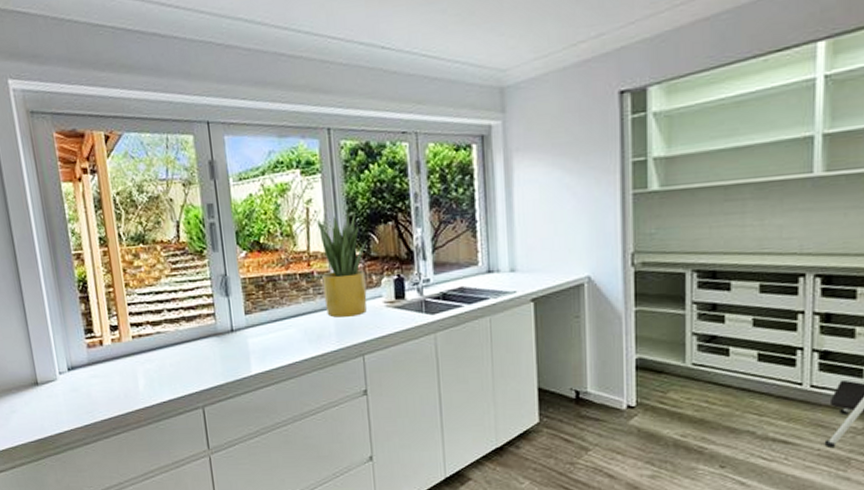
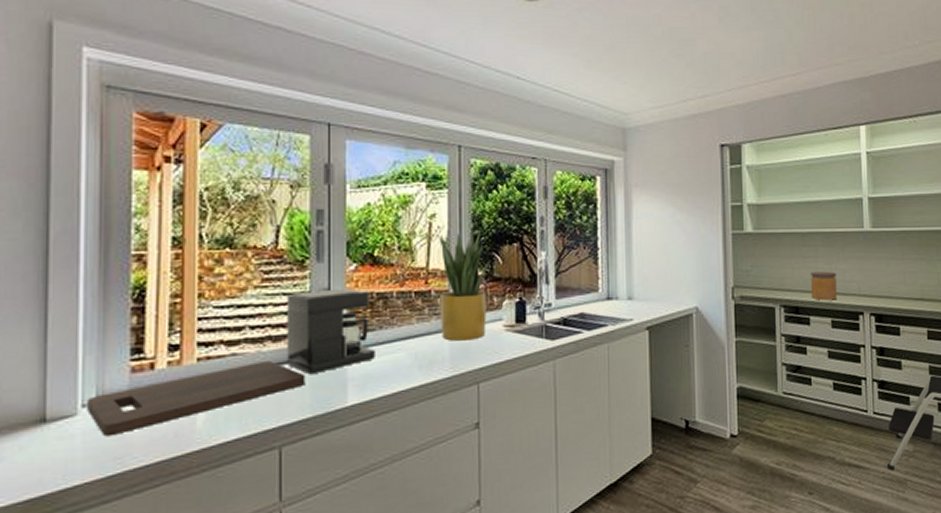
cutting board: none [62,338,216,395] -> present [87,361,306,435]
coffee maker: none [193,273,270,348] -> present [287,288,375,374]
jar: none [734,228,770,263] -> present [811,271,837,301]

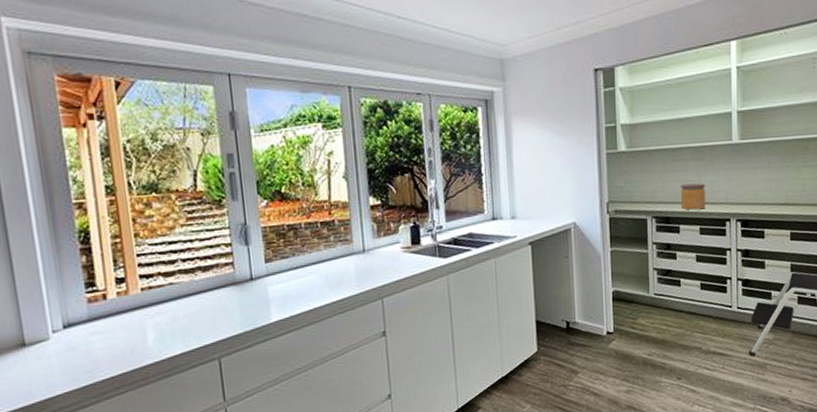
cutting board: present [87,361,306,435] -> none [56,288,234,355]
coffee maker: present [287,288,375,374] -> none [210,222,291,297]
planter: present [437,229,491,341] -> none [336,163,386,263]

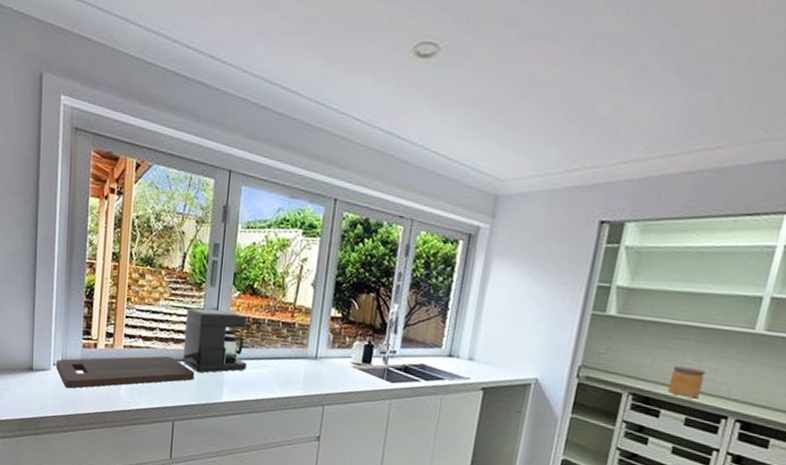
cutting board: none [56,288,234,355] -> present [56,356,195,389]
coffee maker: none [210,222,291,297] -> present [183,308,247,373]

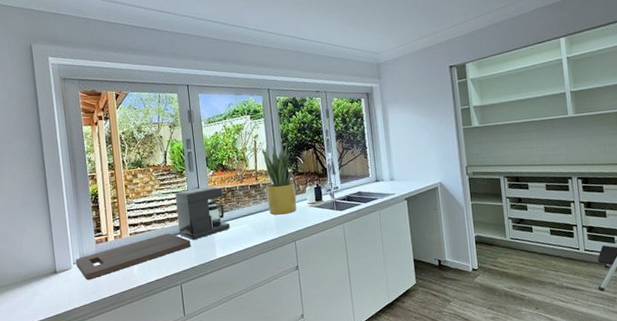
planter: none [299,276,348,370] -> present [260,142,297,215]
jar: present [668,365,705,399] -> none [527,149,549,171]

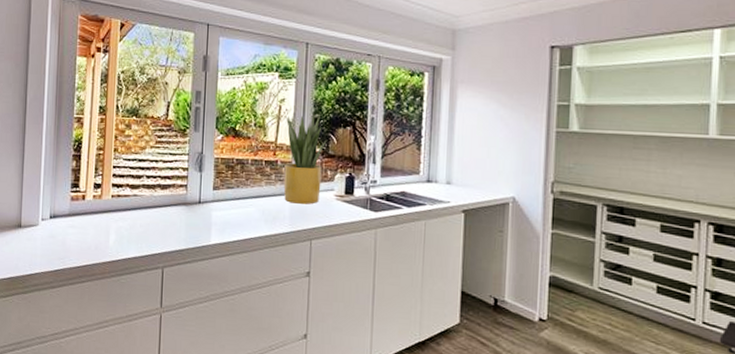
cutting board: present [76,233,191,280] -> none [45,203,182,242]
coffee maker: present [175,186,230,240] -> none [170,153,233,216]

